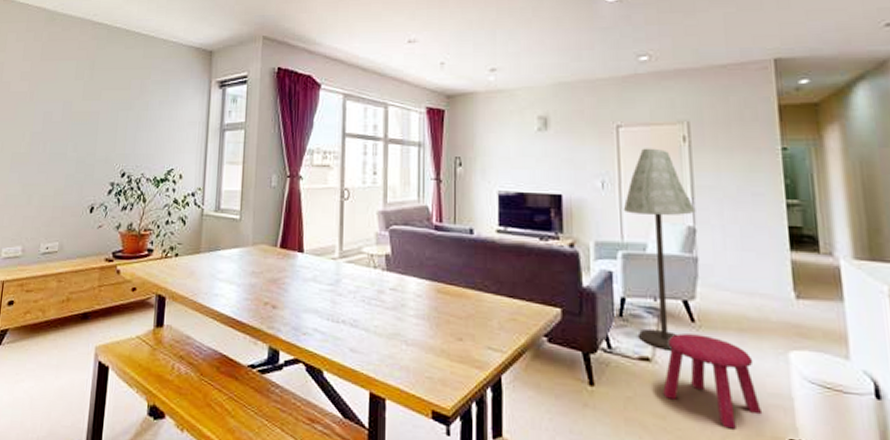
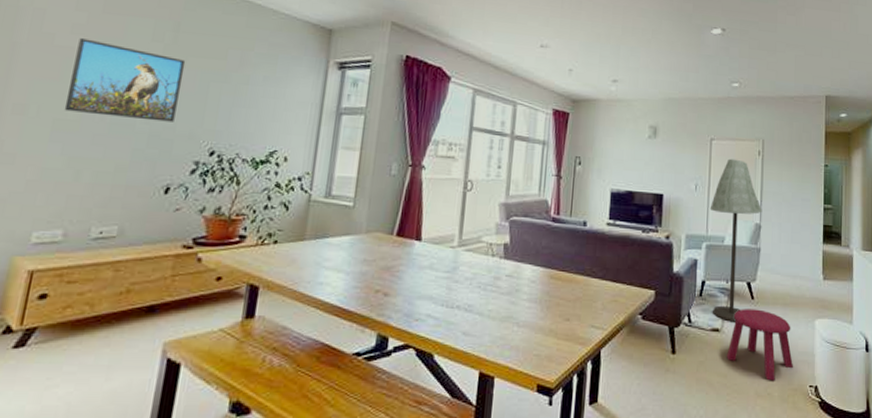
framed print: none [18,84,100,149] -> present [64,38,186,122]

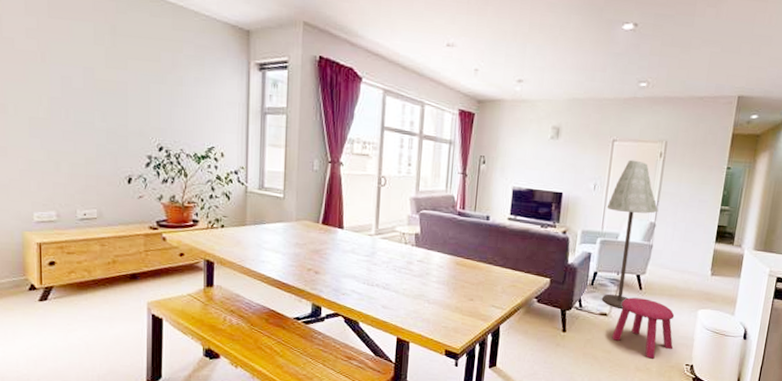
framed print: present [64,38,186,122] -> none [34,42,126,121]

